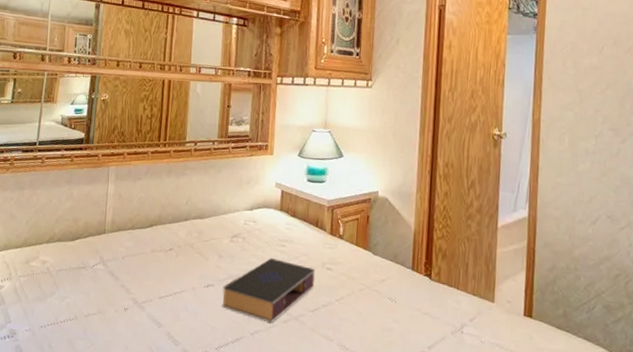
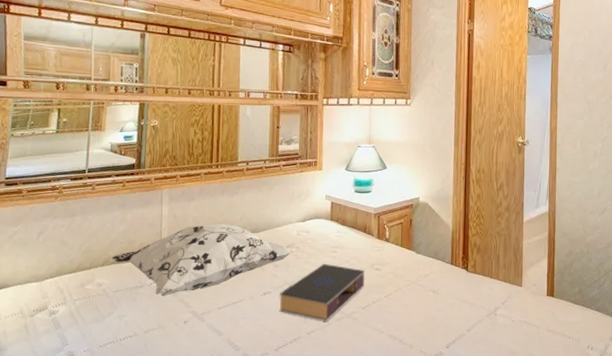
decorative pillow: none [57,206,239,281] -> present [112,223,293,297]

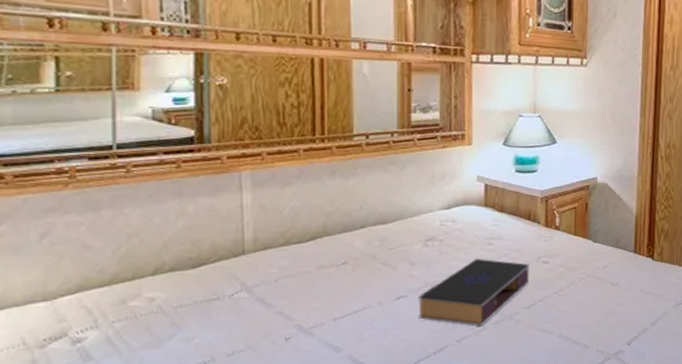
decorative pillow: present [112,223,293,297] -> none [167,214,435,310]

